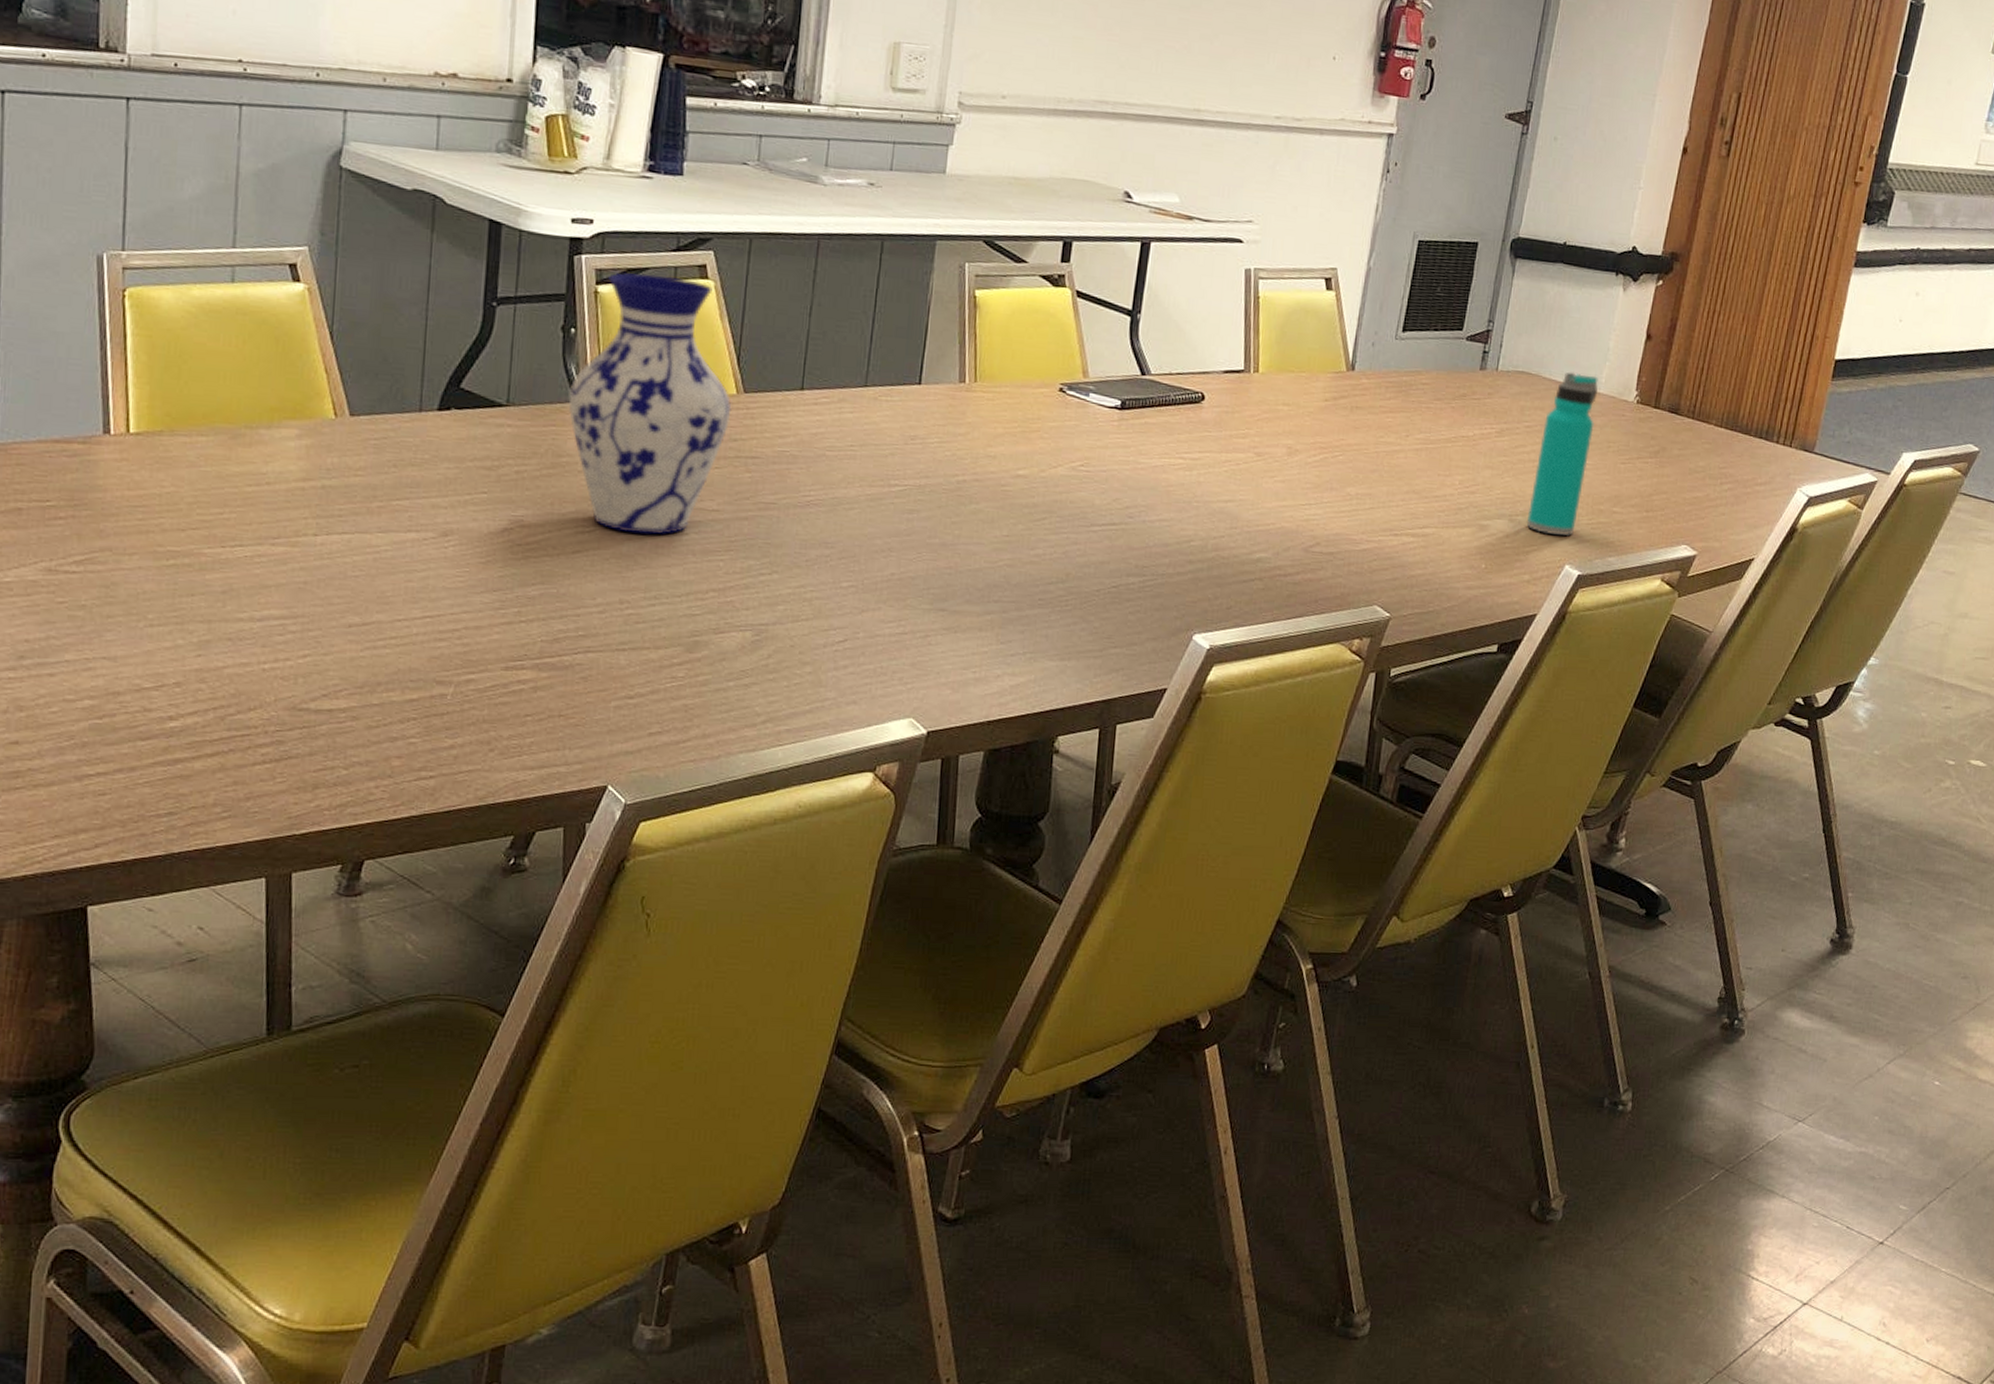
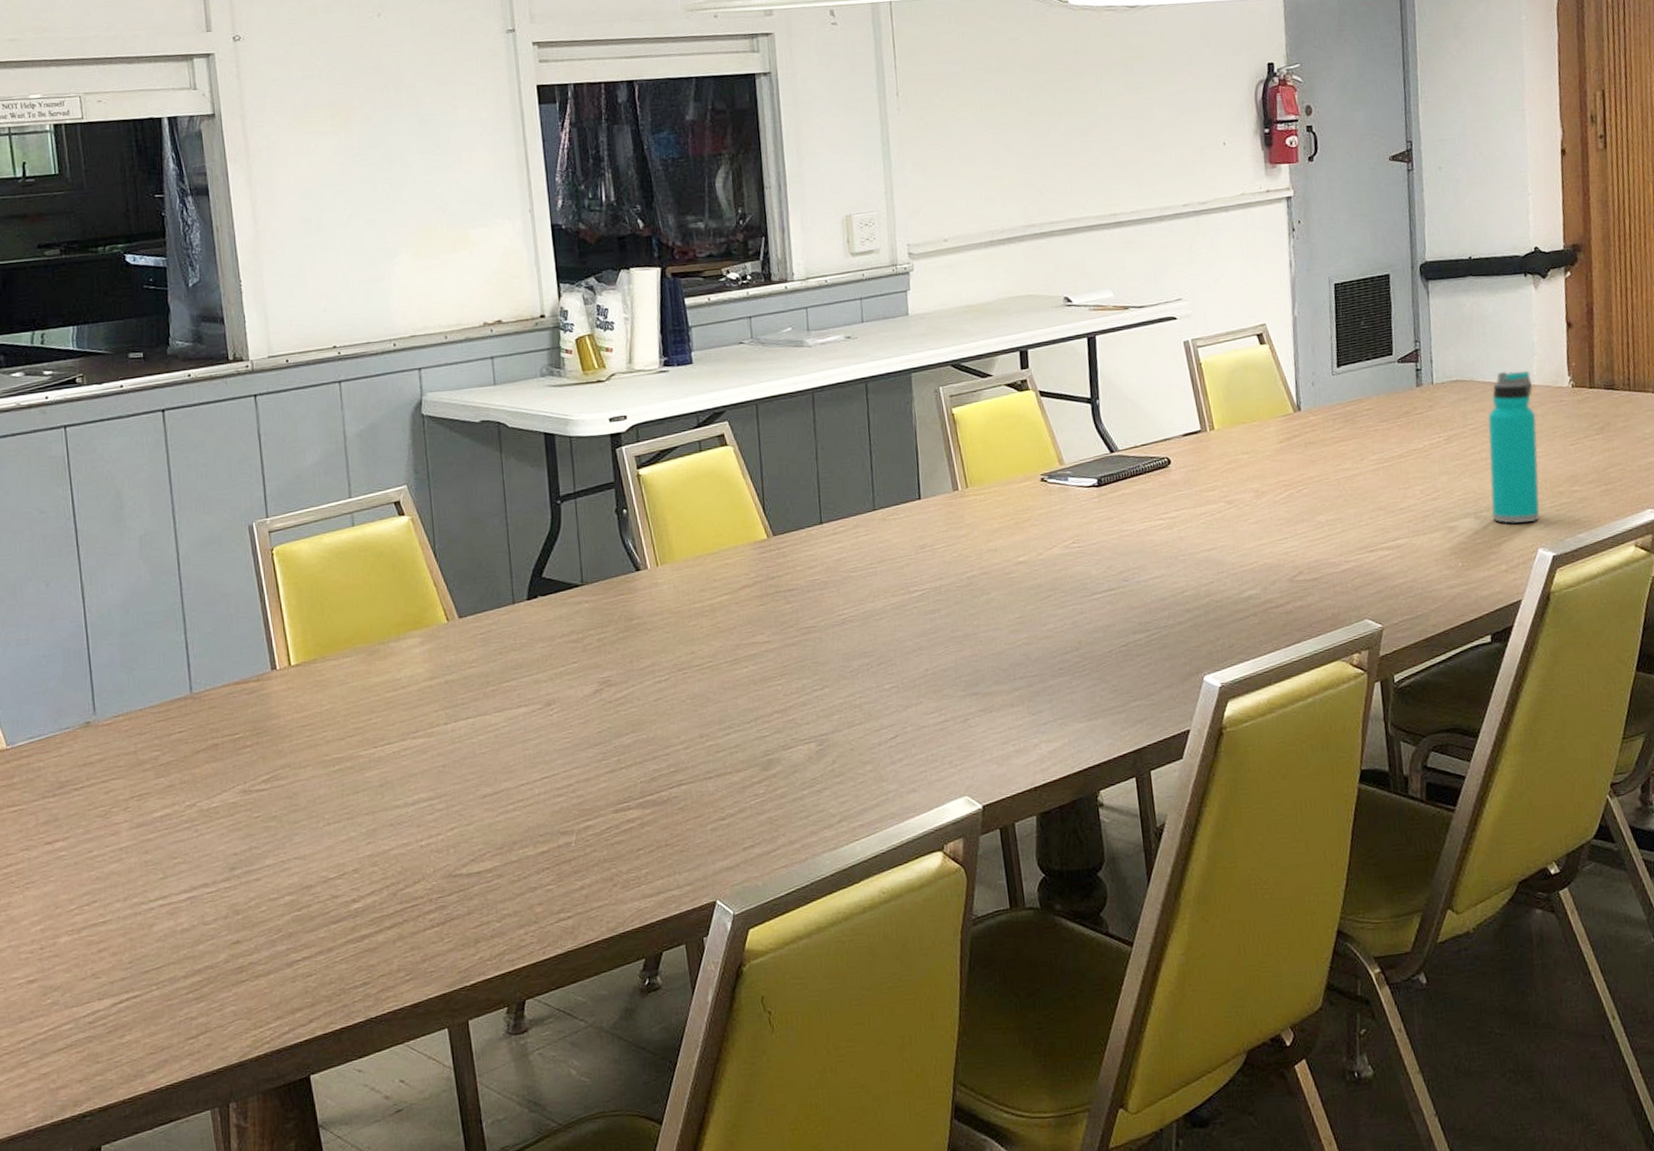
vase: present [568,272,732,536] -> none [630,449,766,675]

